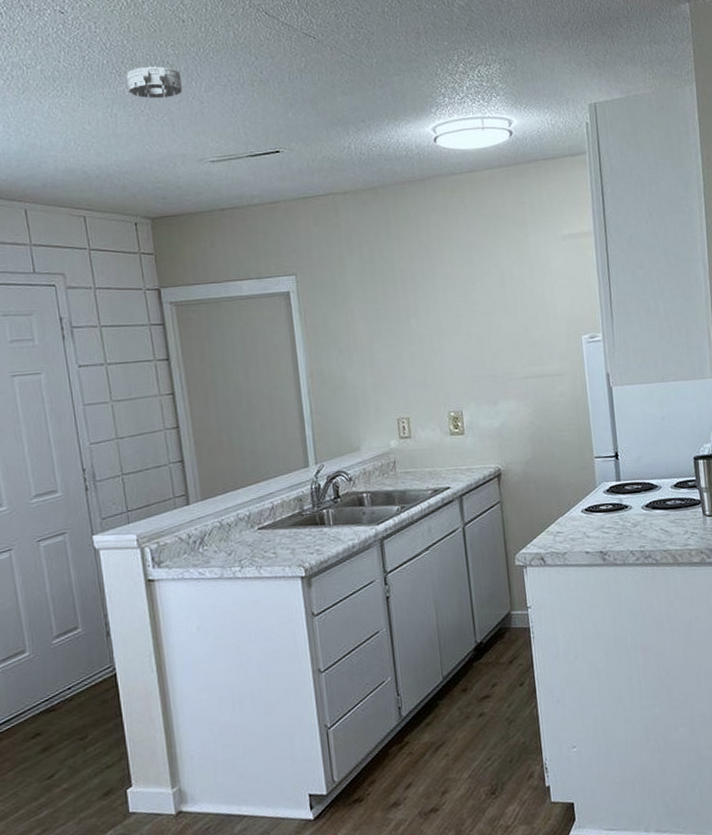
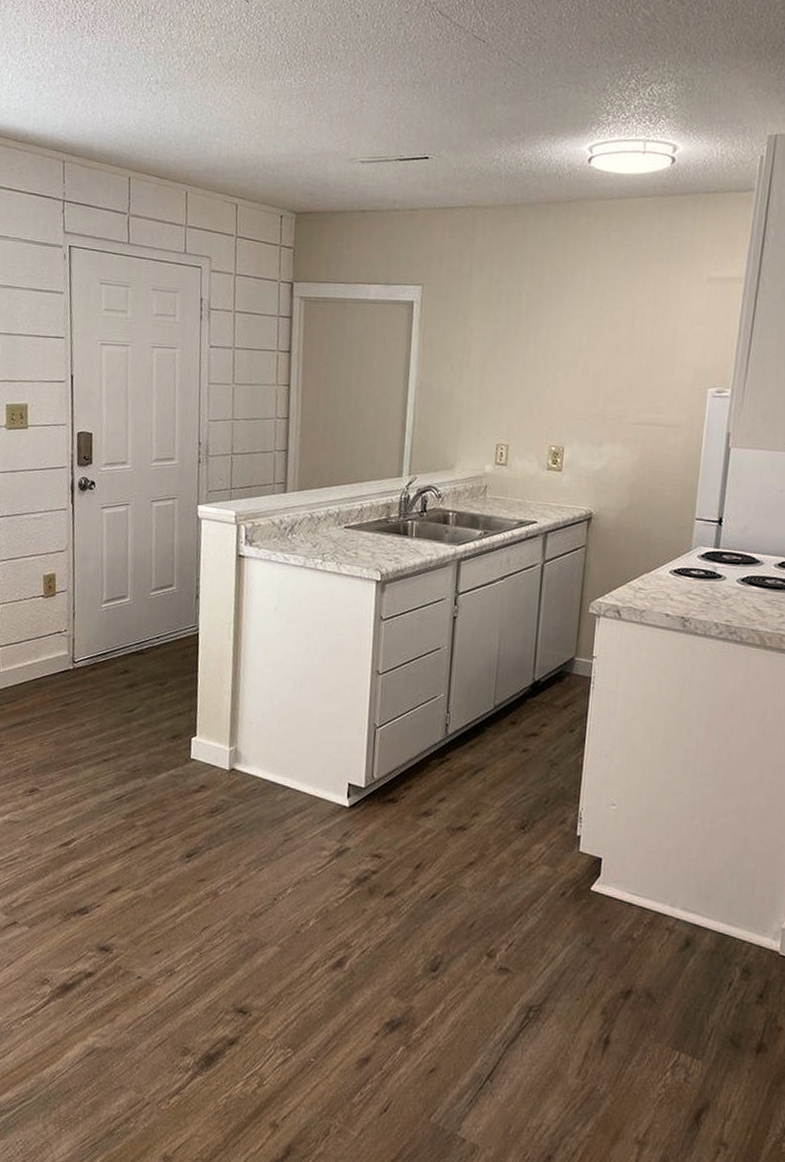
smoke detector: present [126,66,182,99] -> none [295,60,347,94]

